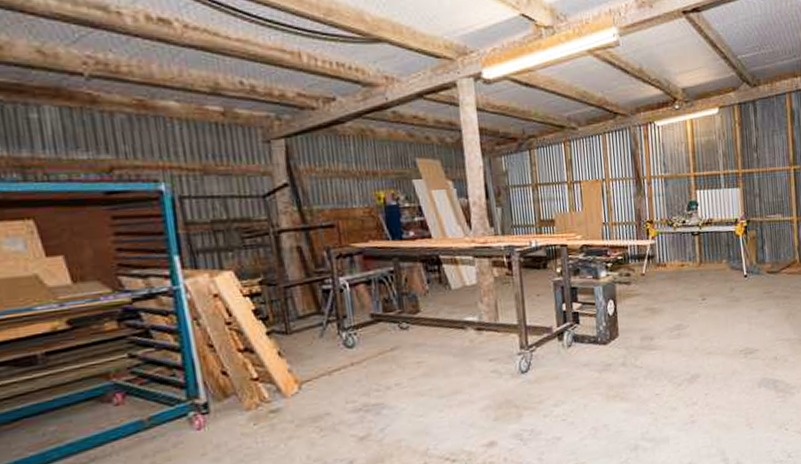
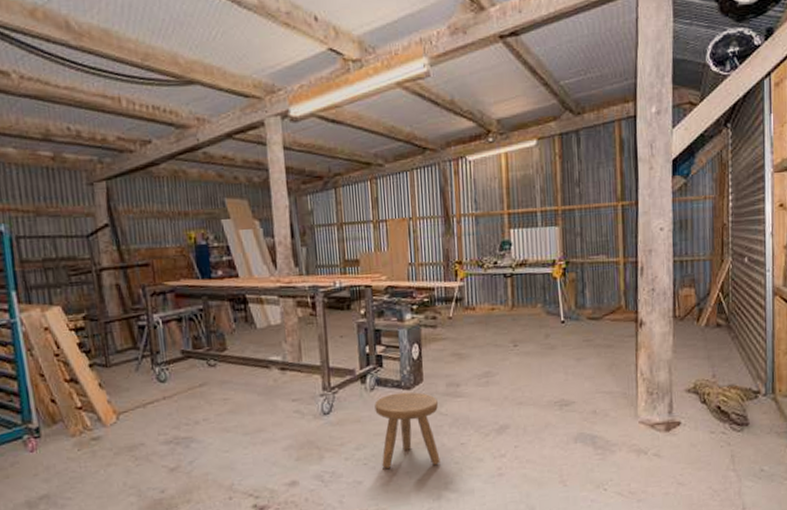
stool: none [572,347,637,423] -> present [375,392,440,469]

